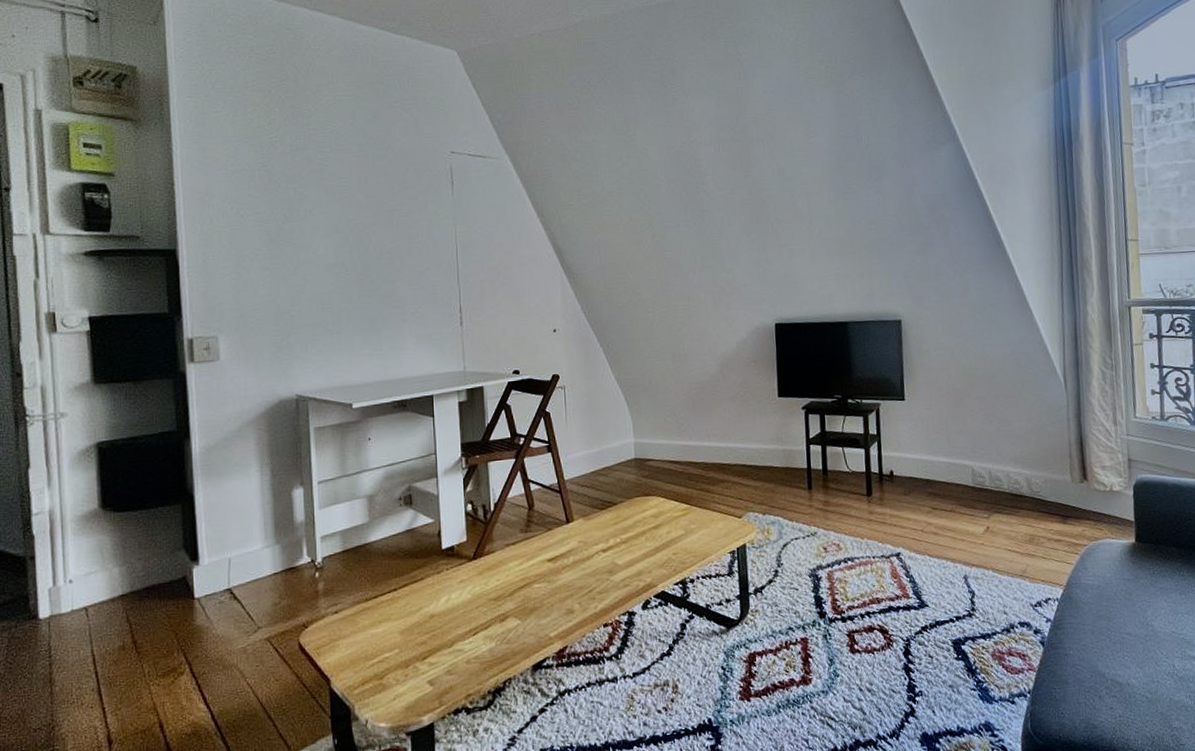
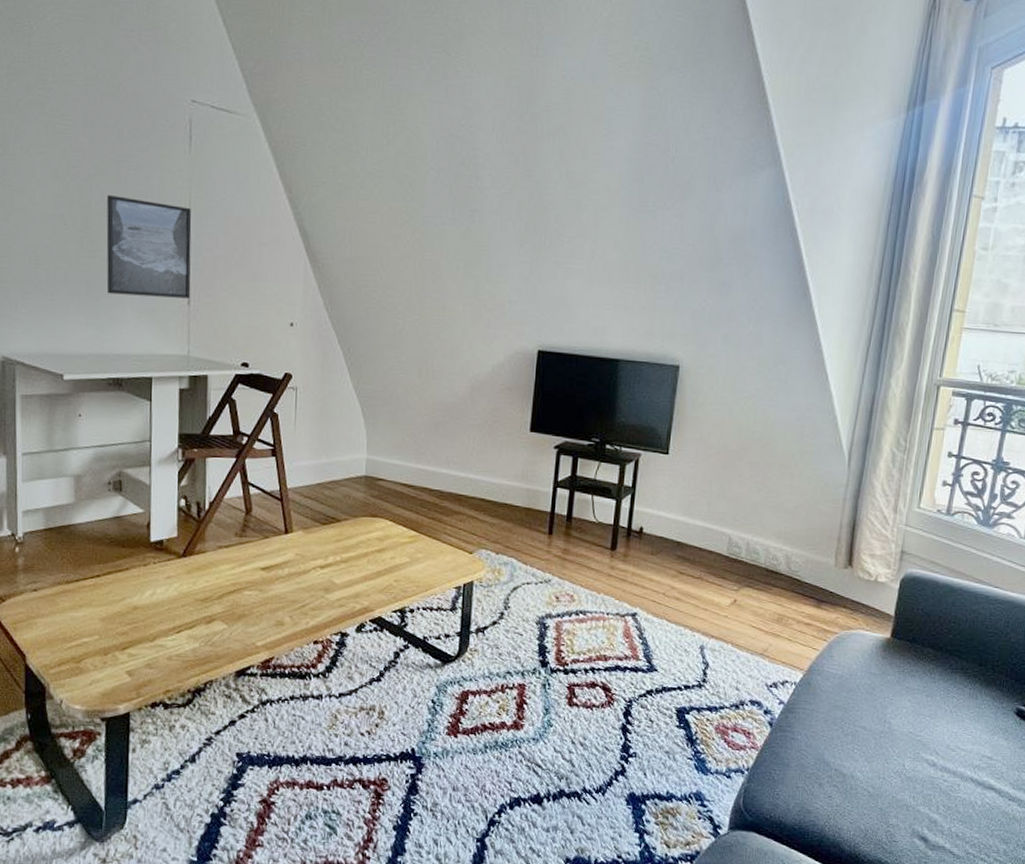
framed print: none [383,239,463,326] -> present [106,195,192,299]

